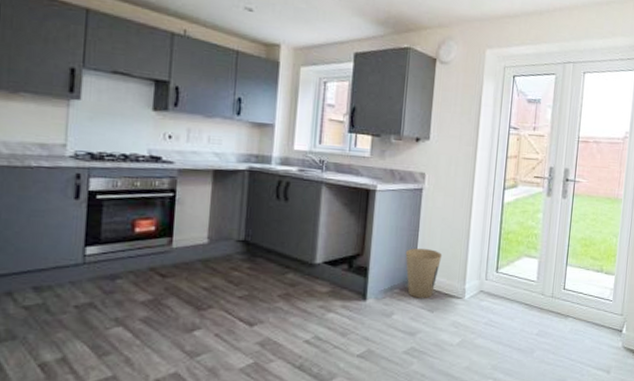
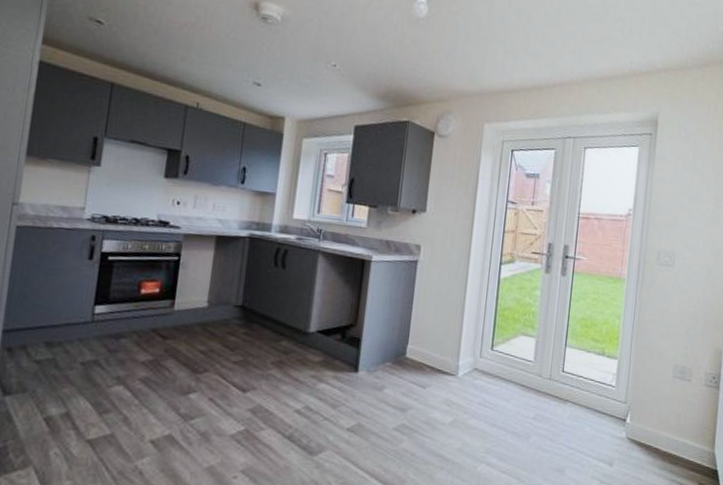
trash can: present [405,248,443,298] -> none [398,321,436,373]

